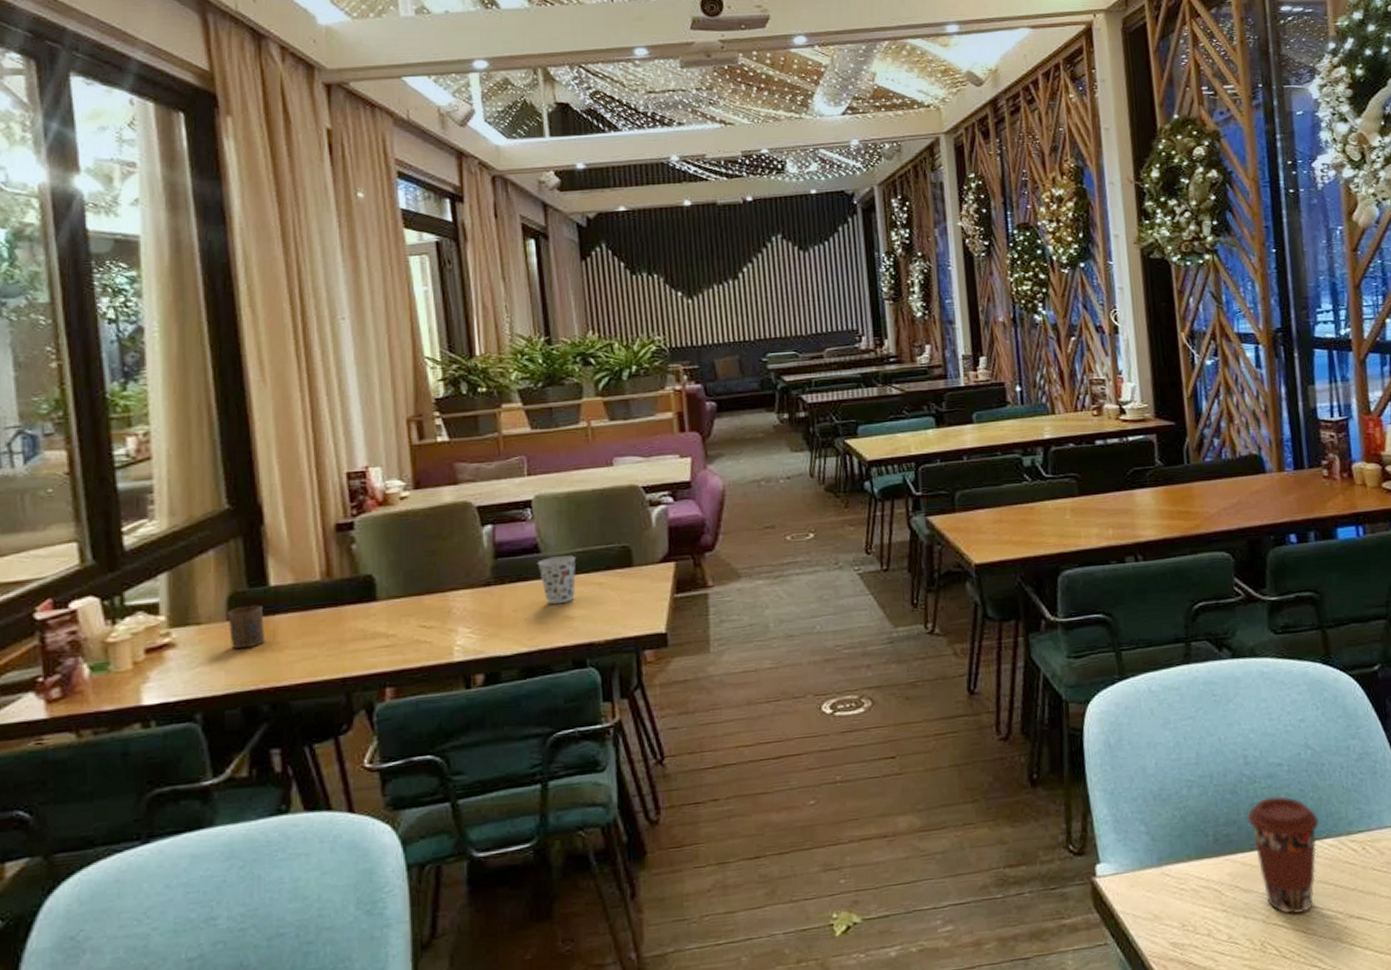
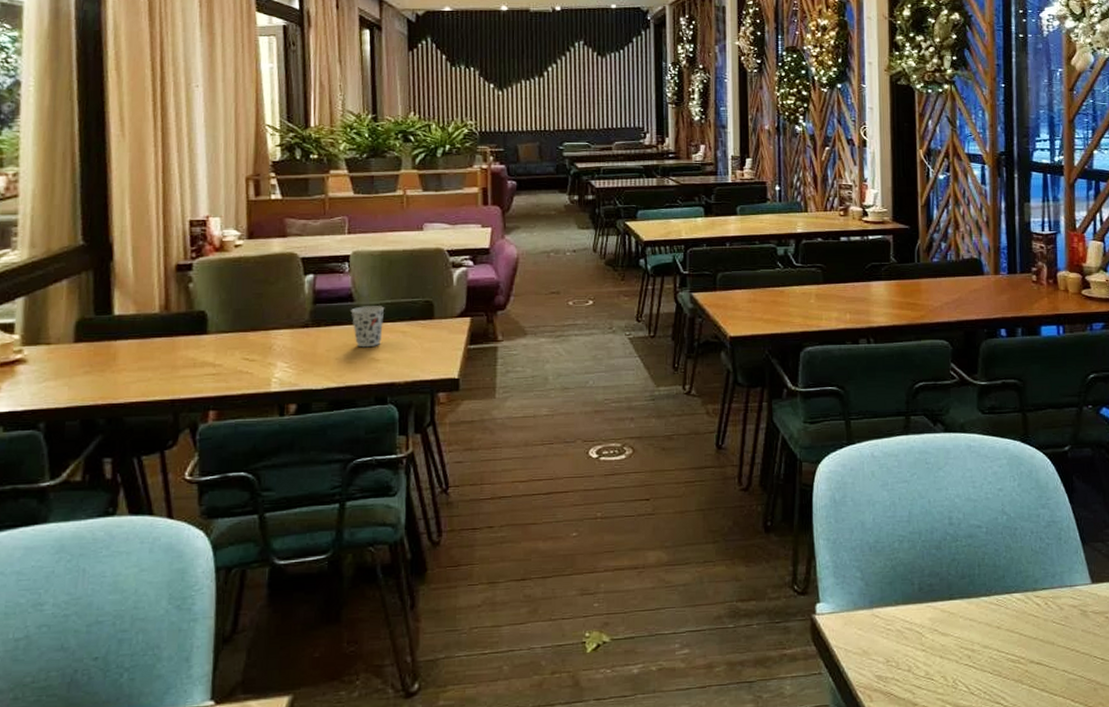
cup: present [227,605,264,649] -> none [74,330,107,369]
coffee cup: present [1247,796,1320,915] -> none [948,553,1011,658]

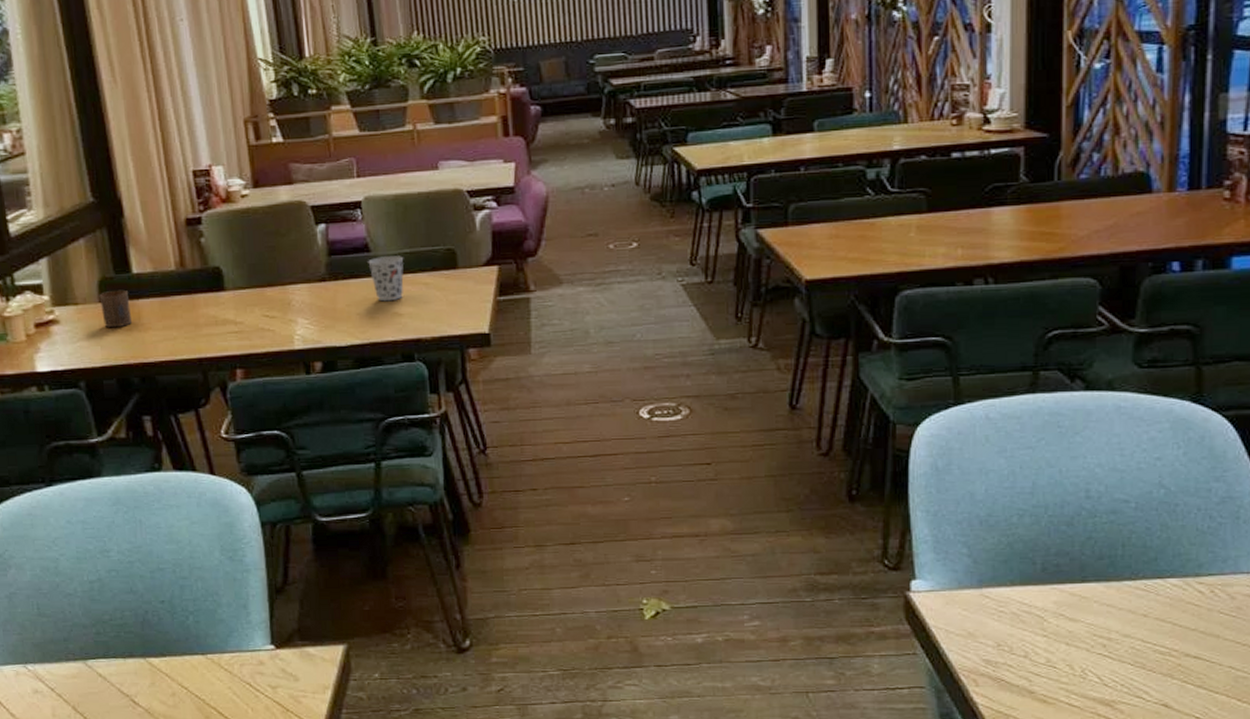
cup: none [74,330,107,369] -> present [99,289,131,328]

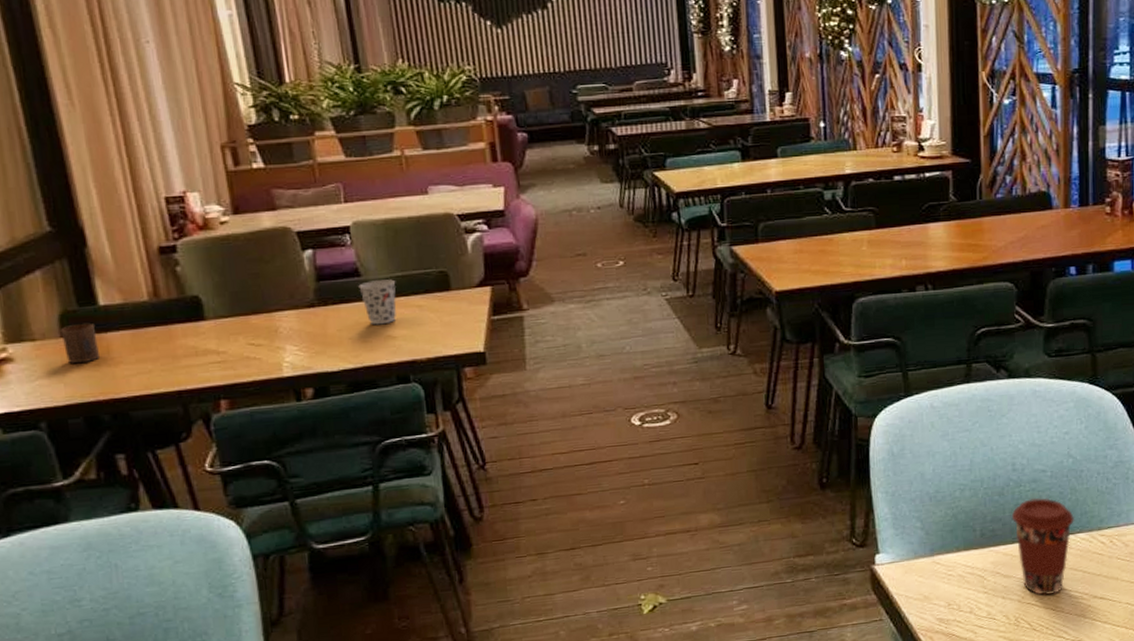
coffee cup: none [1082,531,1165,648] -> present [1011,497,1075,596]

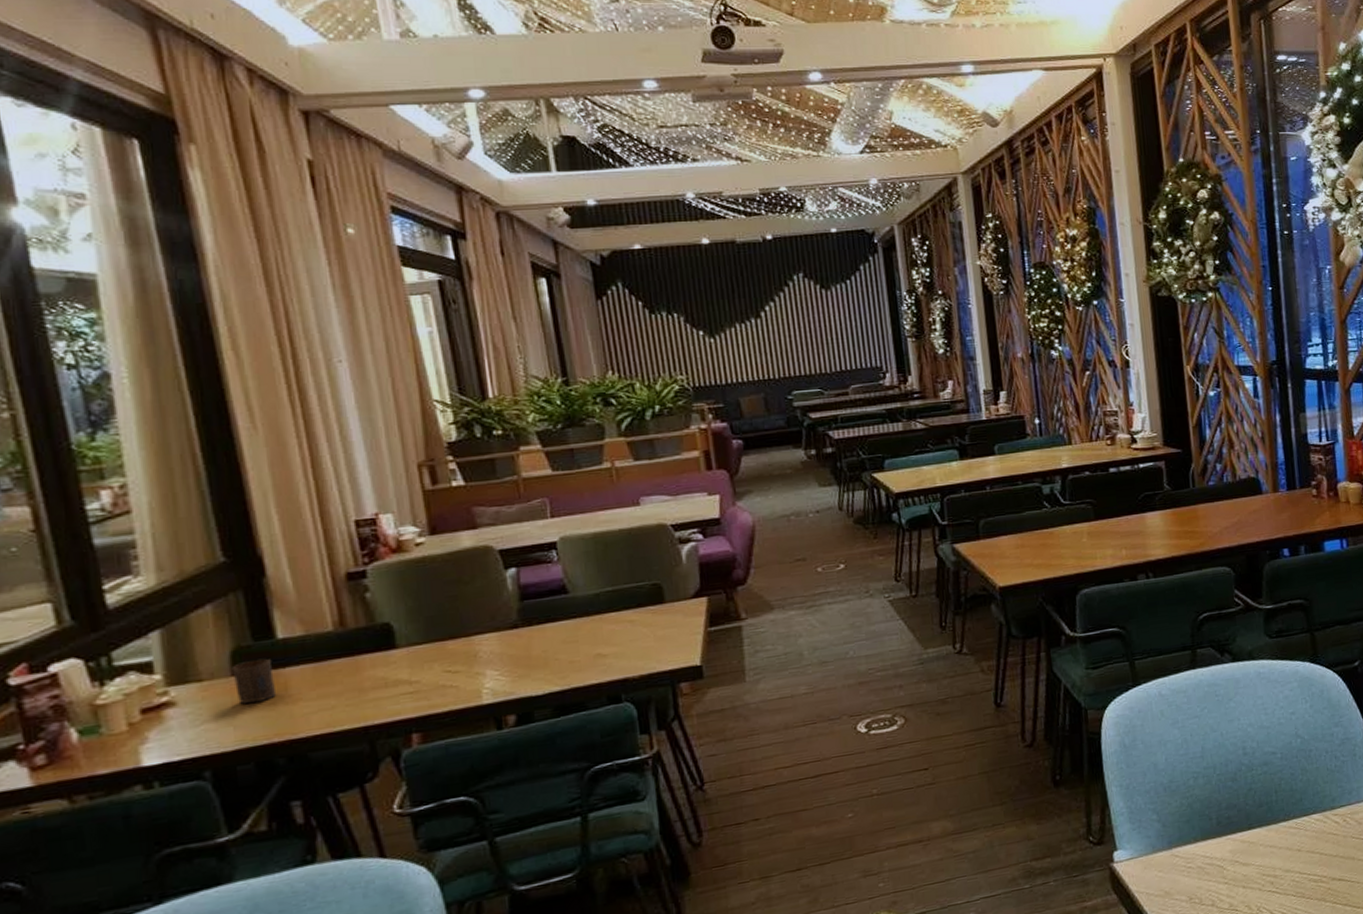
cup: present [358,279,397,325] -> none [566,595,608,644]
coffee cup: present [1011,497,1075,596] -> none [1245,780,1308,882]

